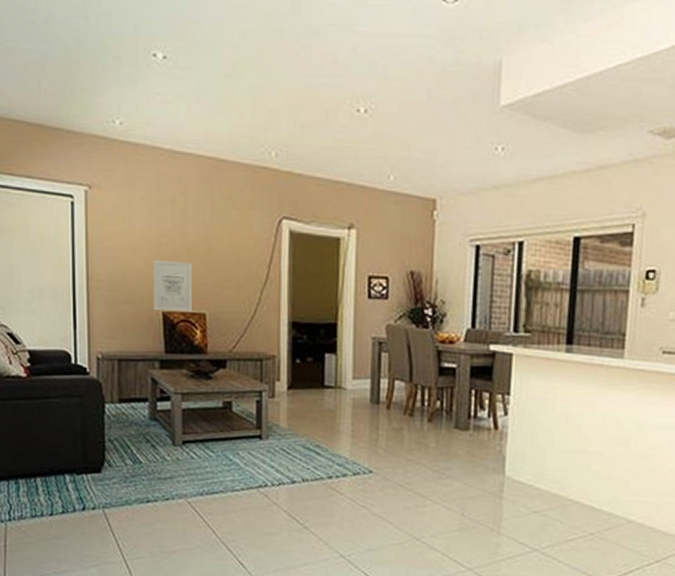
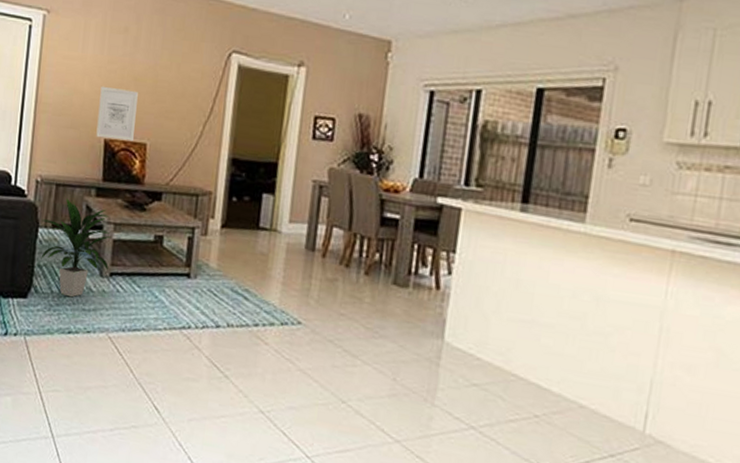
indoor plant: none [107,372,180,468] -> present [41,198,112,298]

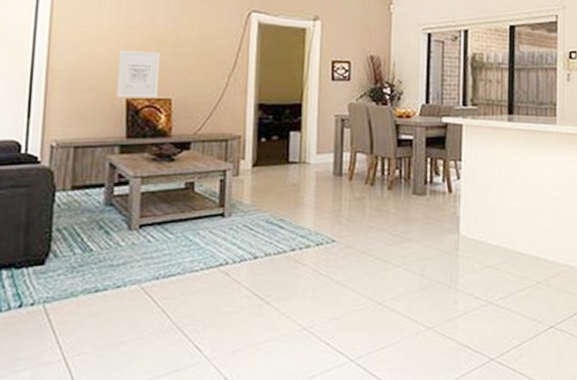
indoor plant: present [41,198,112,298] -> none [59,159,139,256]

